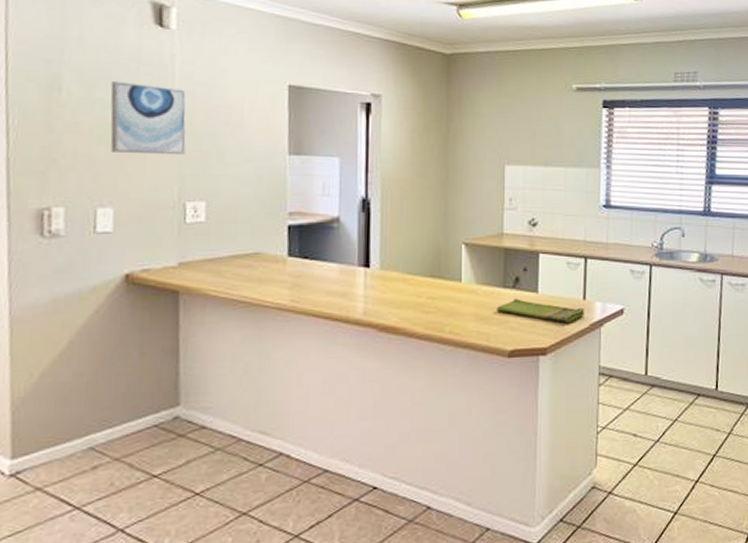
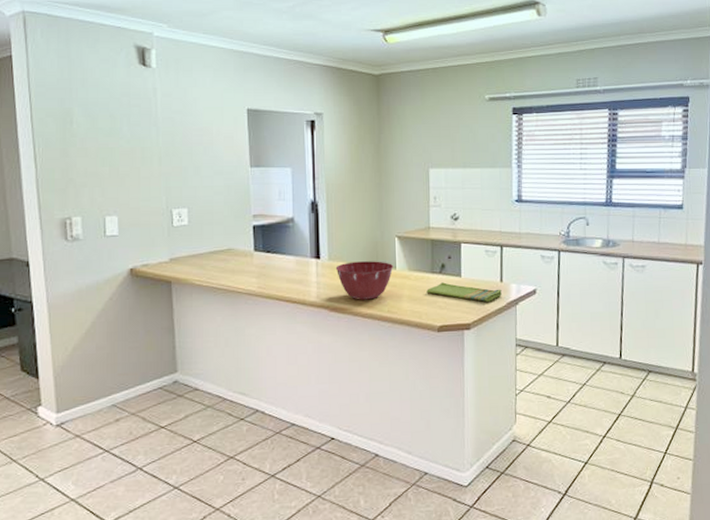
wall art: present [110,82,187,155] -> none [109,113,169,172]
mixing bowl: none [388,272,459,318] -> present [335,261,394,300]

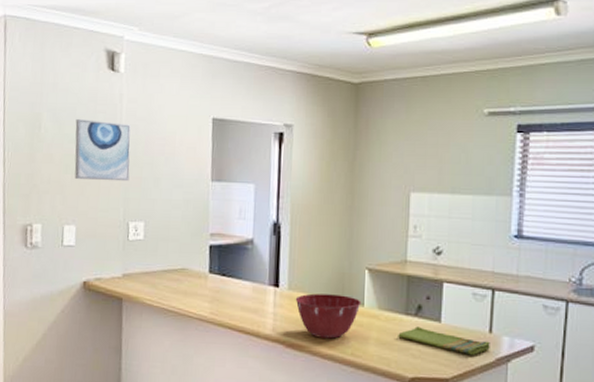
wall art: none [109,113,169,172] -> present [74,119,131,182]

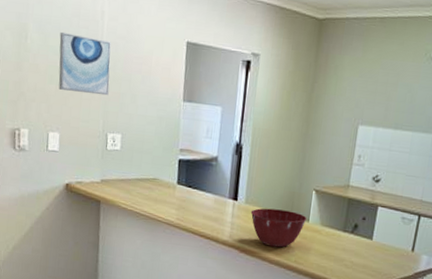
dish towel: present [398,326,490,355] -> none [335,242,411,269]

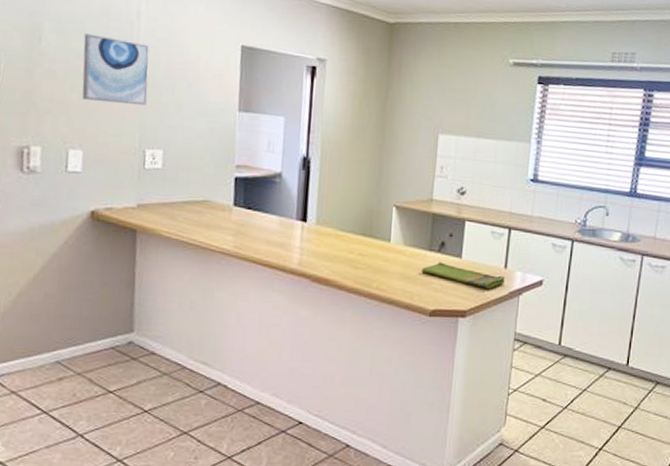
mixing bowl: present [250,208,307,248] -> none [322,229,388,273]
dish towel: none [335,242,411,269] -> present [421,262,505,289]

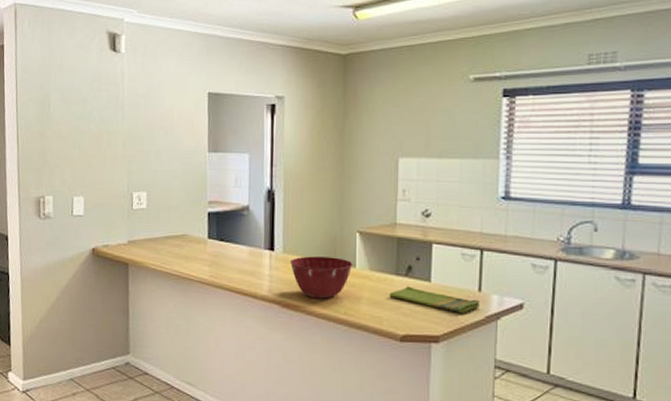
wall art: present [82,34,150,106] -> none [81,98,133,155]
mixing bowl: none [322,229,388,273] -> present [290,256,353,299]

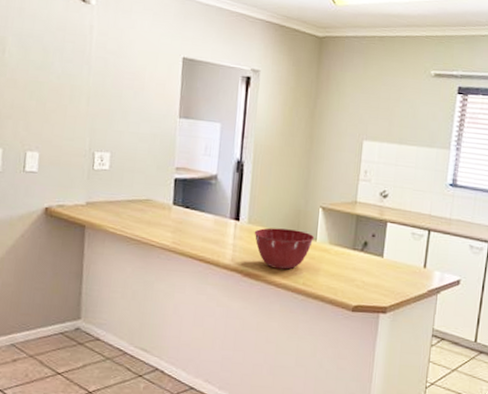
dish towel: present [389,286,479,313] -> none [345,260,424,287]

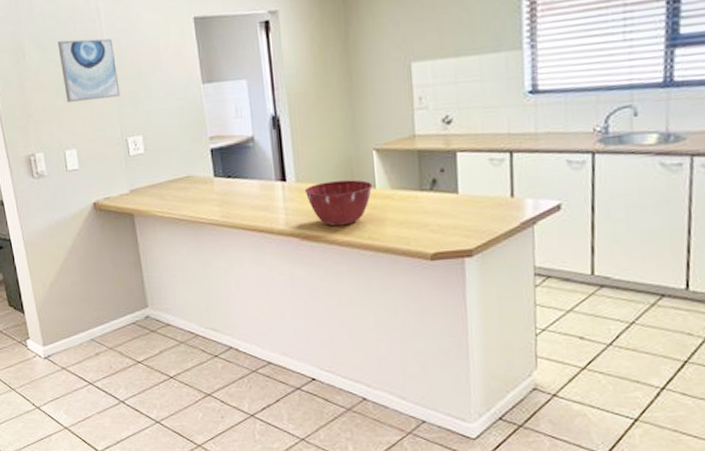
wall art: none [39,47,100,113] -> present [57,38,120,102]

